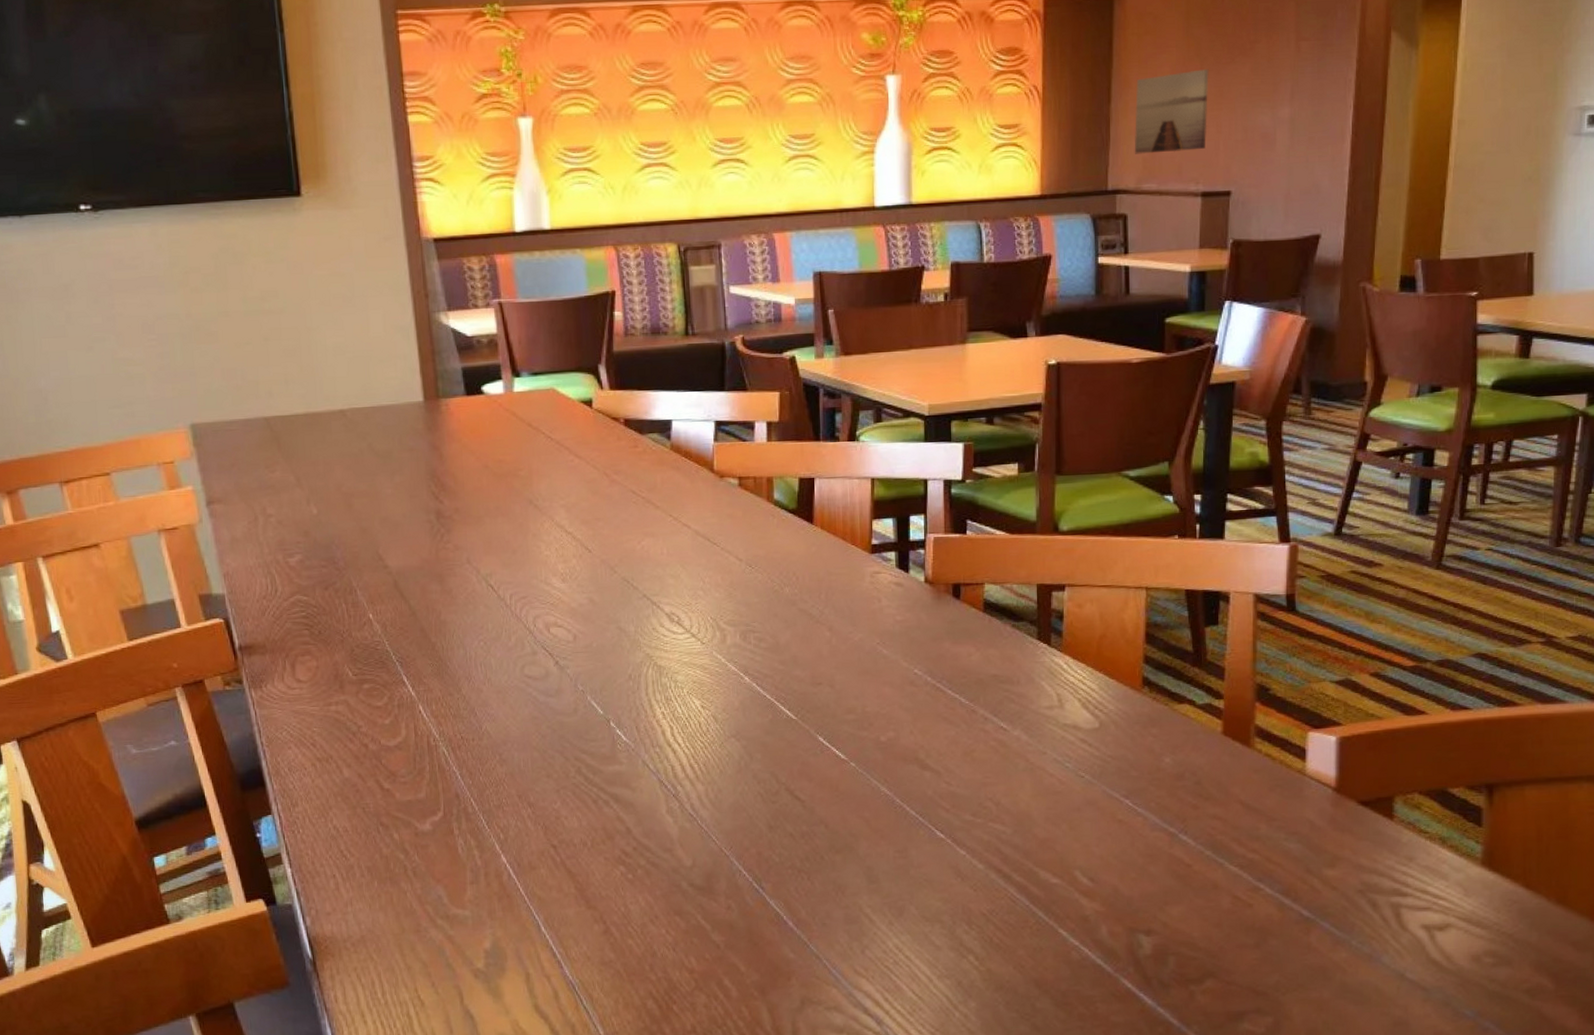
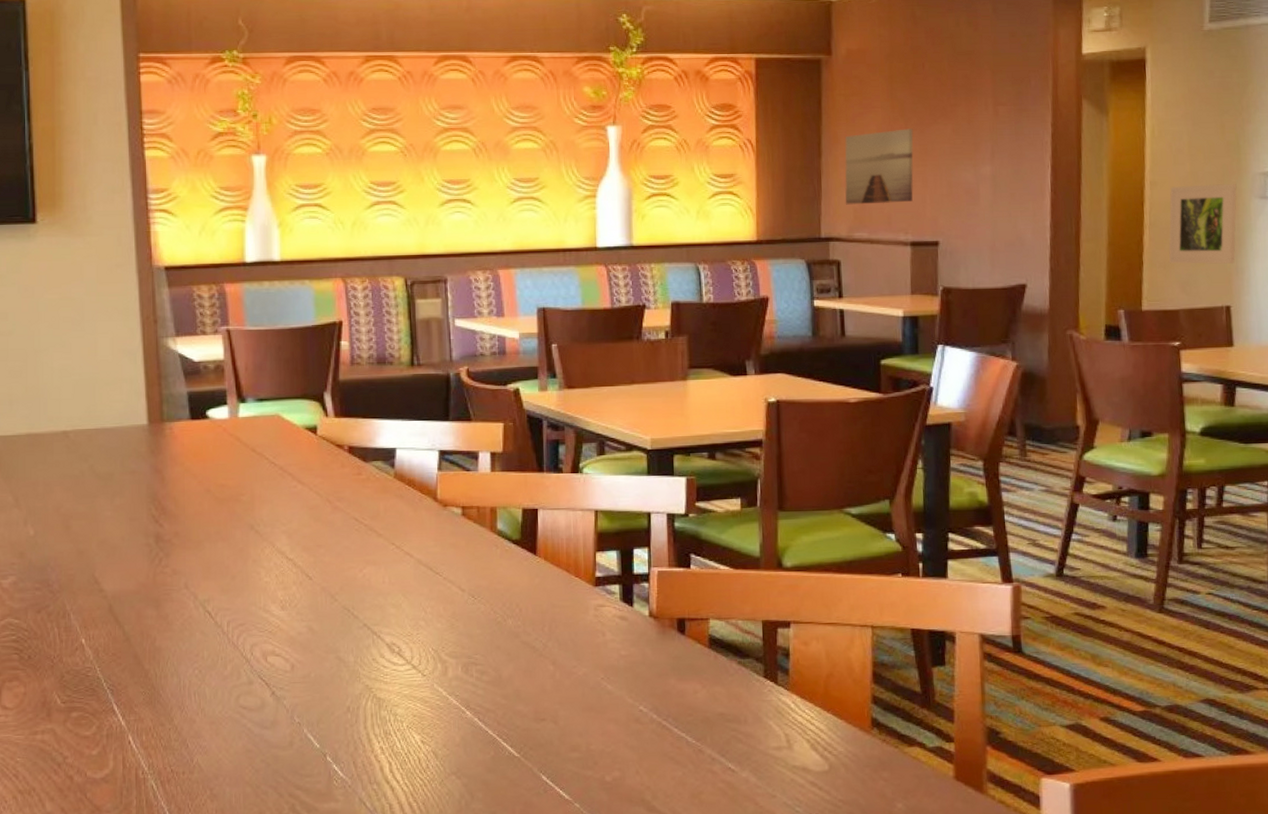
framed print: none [1472,120,1550,209] -> present [1168,183,1237,264]

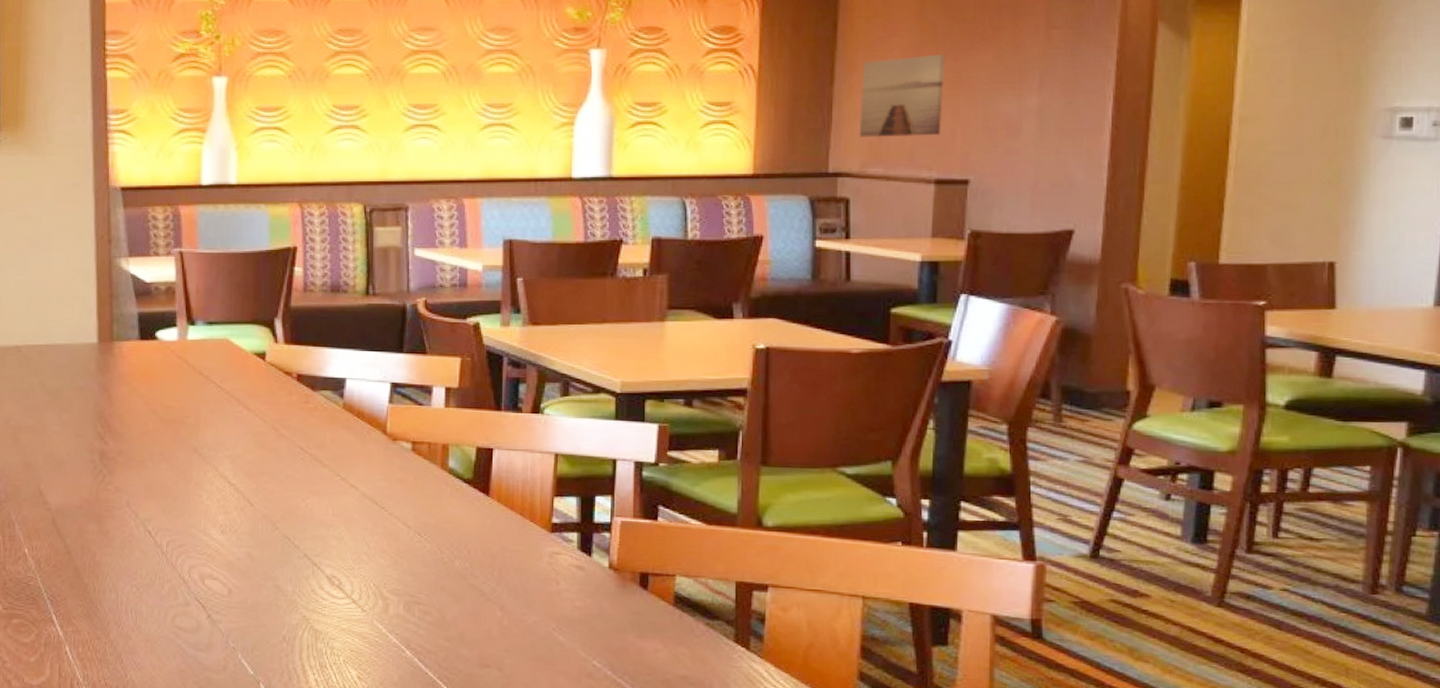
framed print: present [1168,183,1237,264] -> none [1257,120,1353,213]

